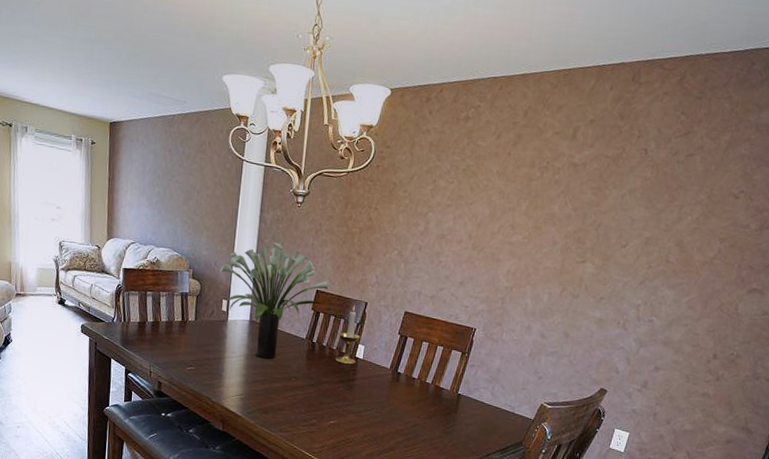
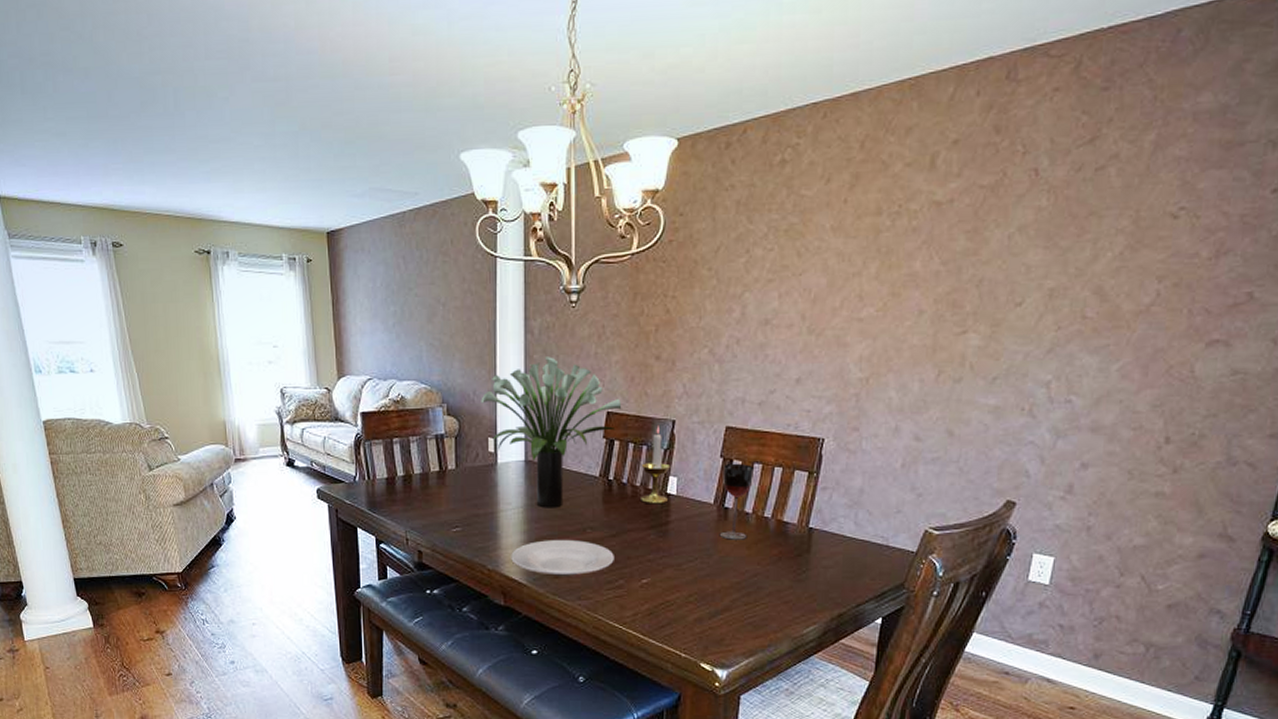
plate: none [231,383,311,413] -> present [511,540,614,576]
wineglass: none [391,339,423,398] -> present [719,463,755,540]

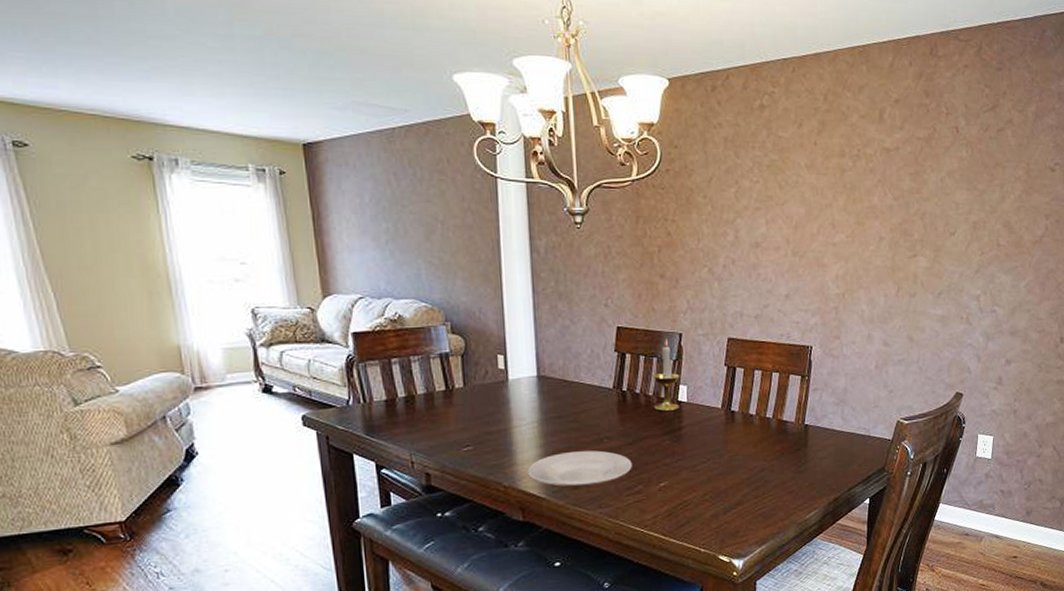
flower arrangement: present [481,357,622,508] -> none [487,275,631,422]
wineglass: present [719,463,755,540] -> none [728,370,756,440]

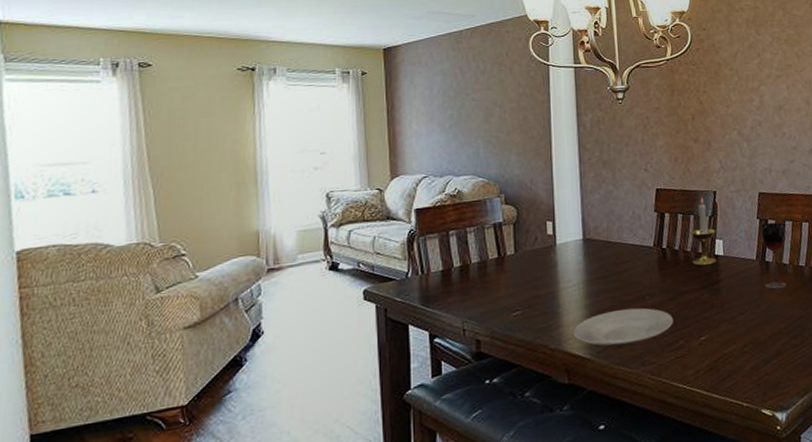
wineglass: none [728,370,756,440] -> present [760,222,788,290]

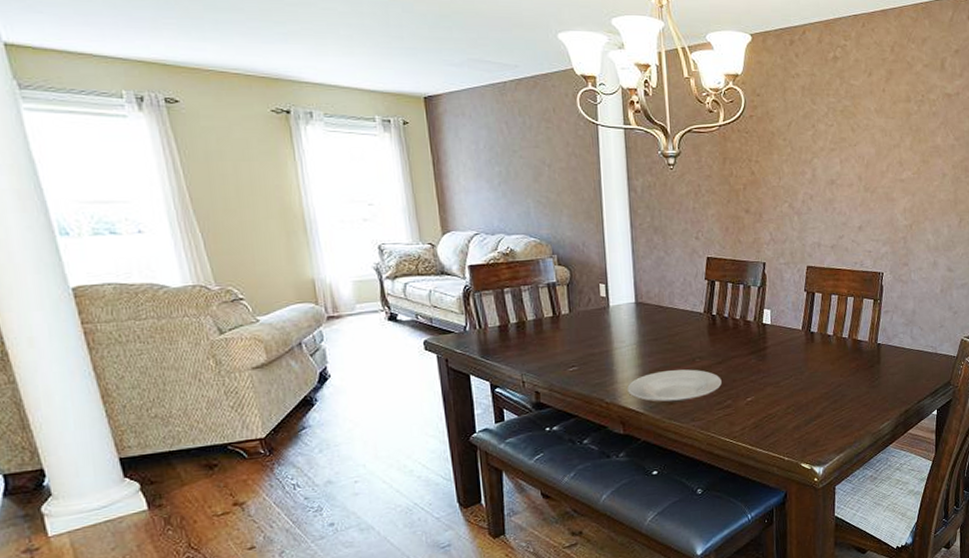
candlestick: present [690,196,718,267] -> none [739,266,765,334]
wineglass: present [760,222,788,290] -> none [807,295,833,359]

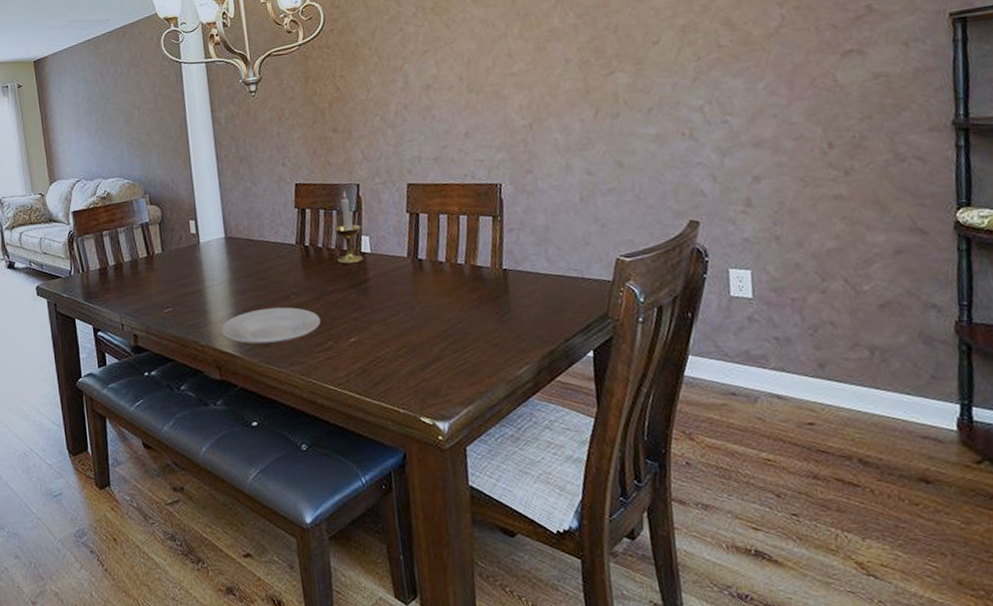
candlestick: none [739,266,765,334] -> present [333,189,365,265]

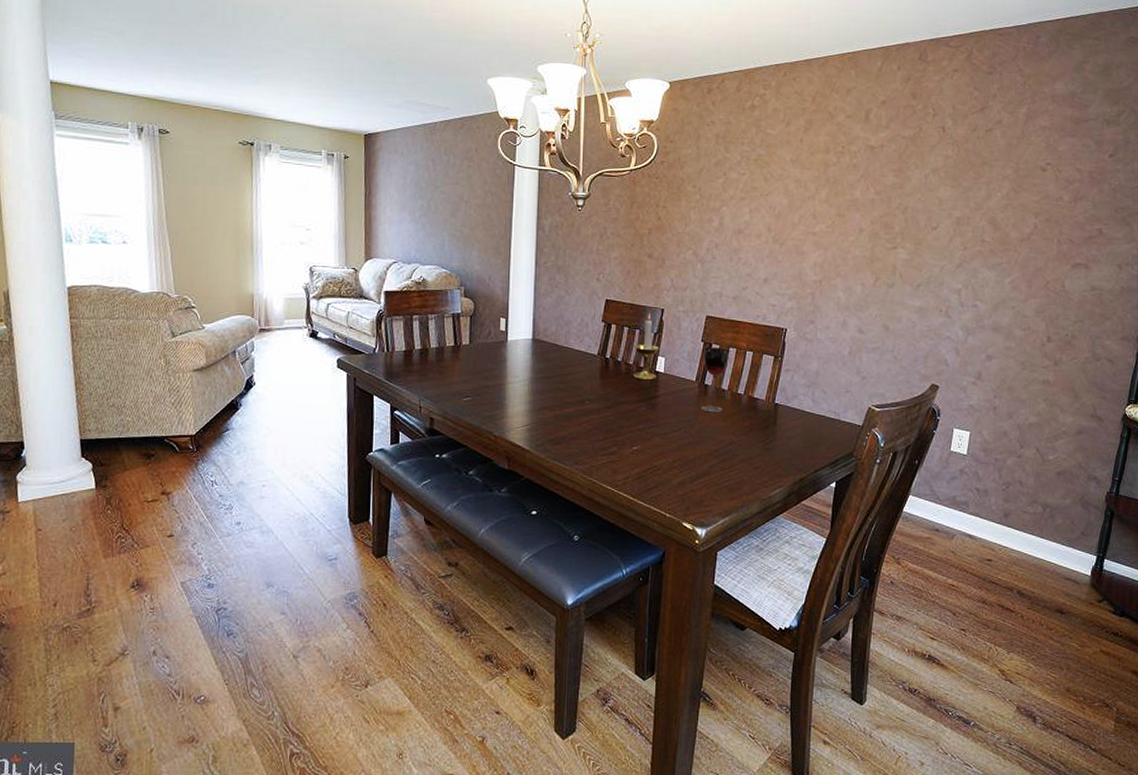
plate: present [221,307,321,345] -> none [516,410,609,443]
wineglass: none [411,216,445,290] -> present [700,347,730,413]

